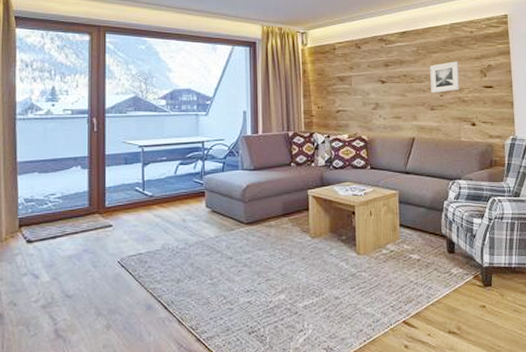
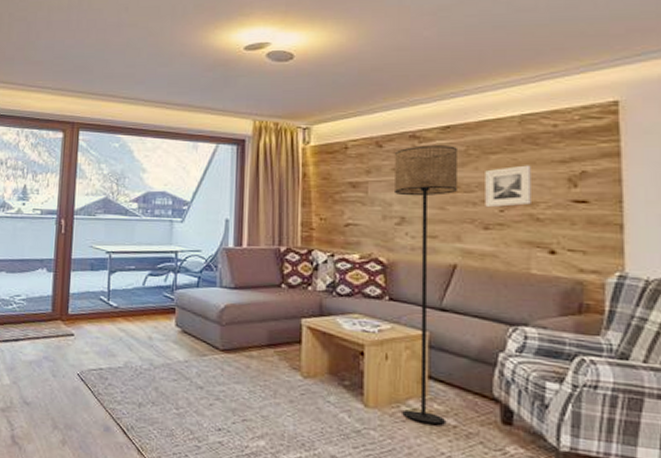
floor lamp: none [369,47,413,261] -> present [394,145,459,425]

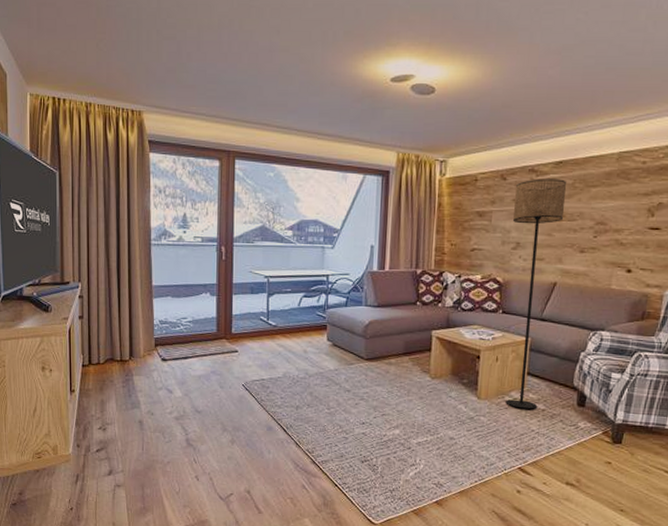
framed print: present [485,165,531,208] -> none [583,197,621,234]

